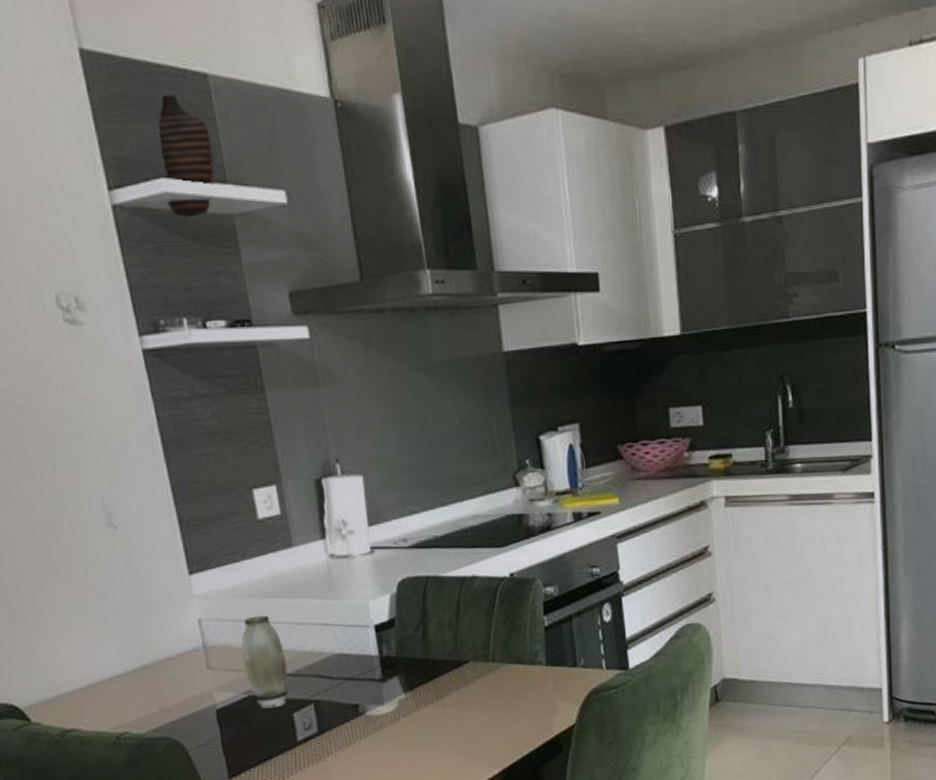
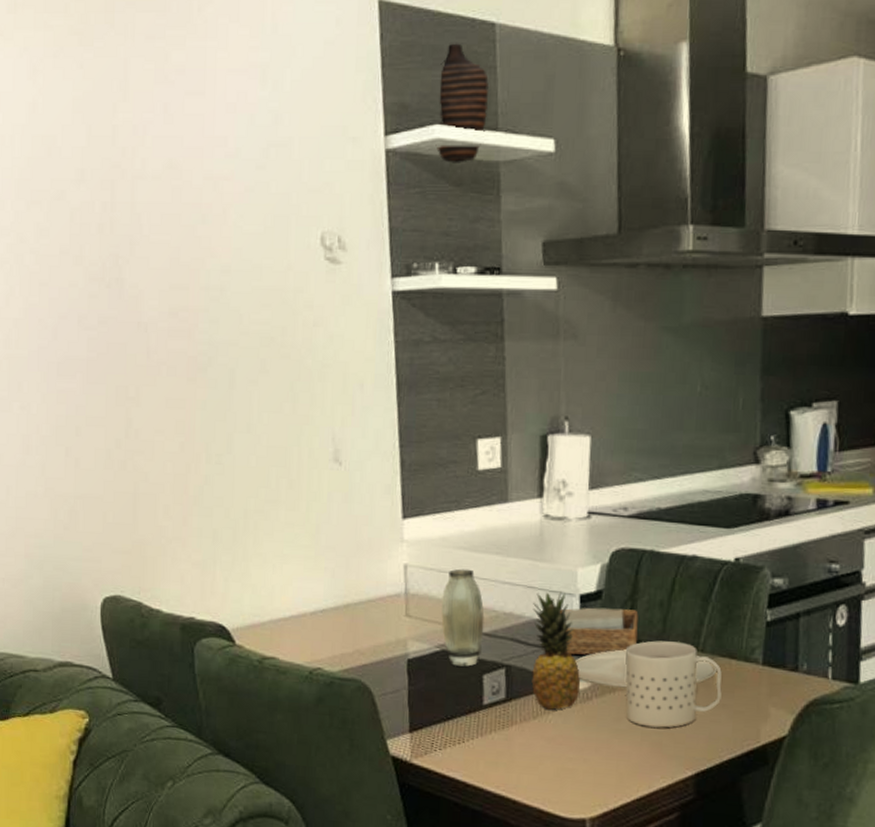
fruit: none [331,624,388,736] -> present [531,591,581,710]
napkin holder: none [358,632,434,682] -> present [560,607,639,656]
plate: none [379,666,508,707] -> present [575,649,718,689]
mug: none [423,655,515,737] -> present [625,640,722,728]

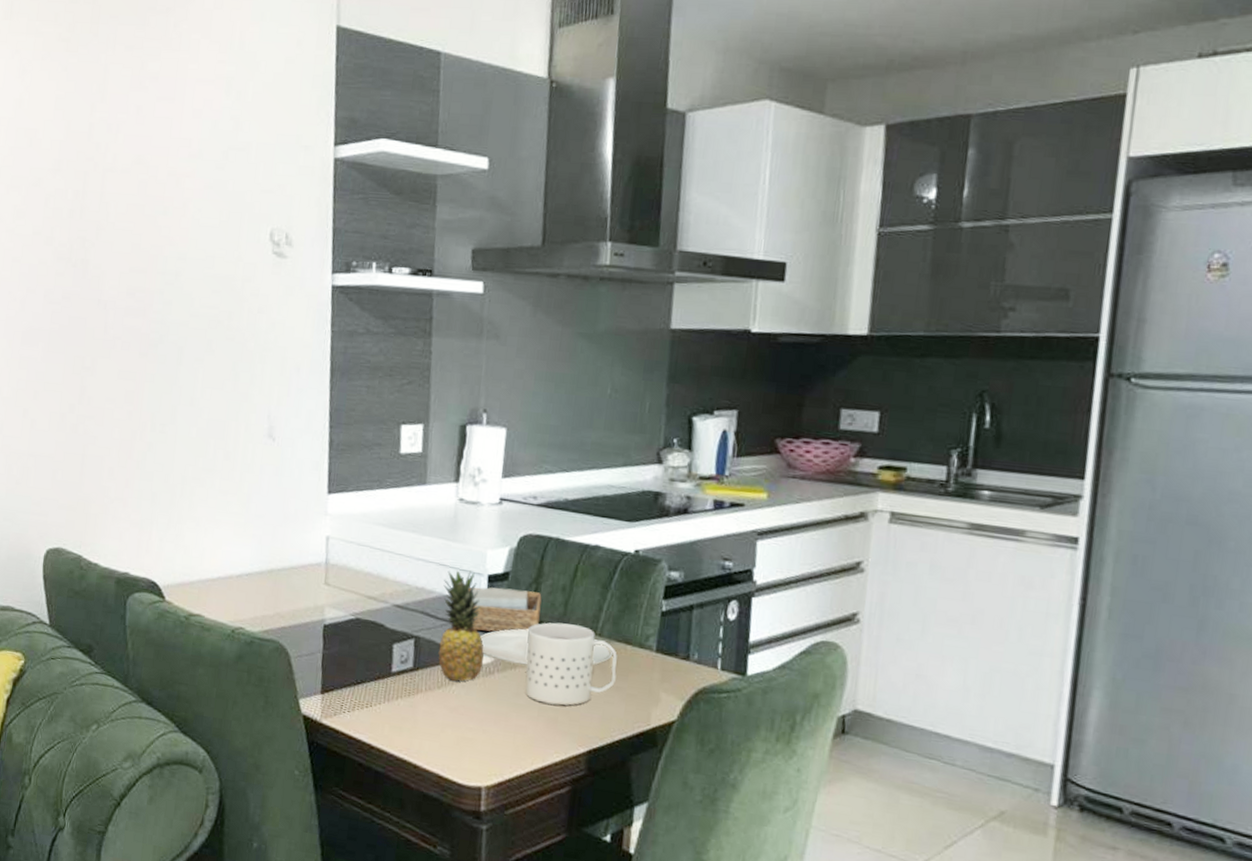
decorative vase: present [435,43,489,163] -> none [380,67,432,175]
vase: present [441,568,485,667] -> none [357,543,398,635]

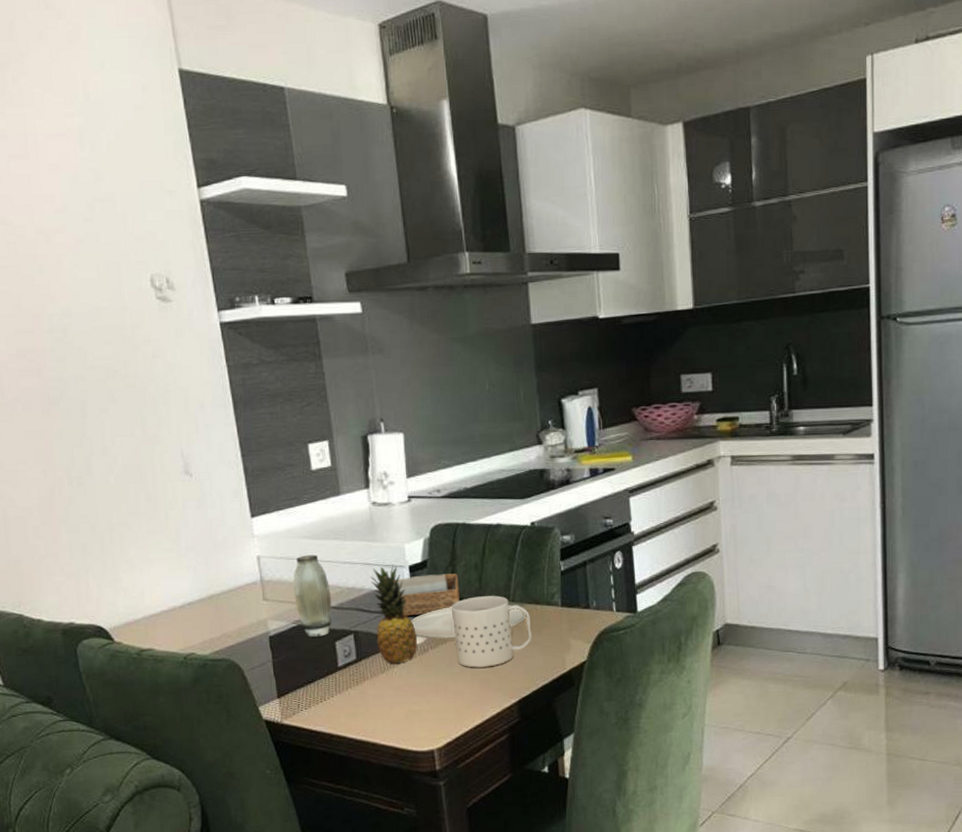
vase: none [357,543,398,635] -> present [293,554,332,637]

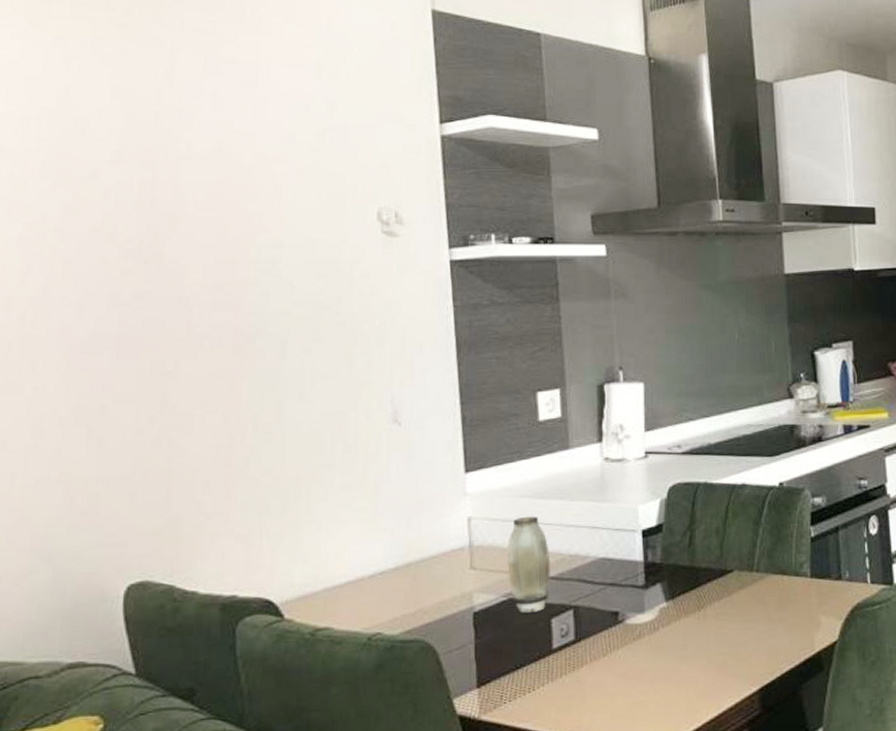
fruit: present [371,565,418,664] -> none [598,529,647,645]
napkin holder: present [394,573,461,617] -> none [624,539,699,589]
plate: present [411,605,527,640] -> none [641,576,772,616]
mug: present [451,595,532,668] -> none [687,565,777,650]

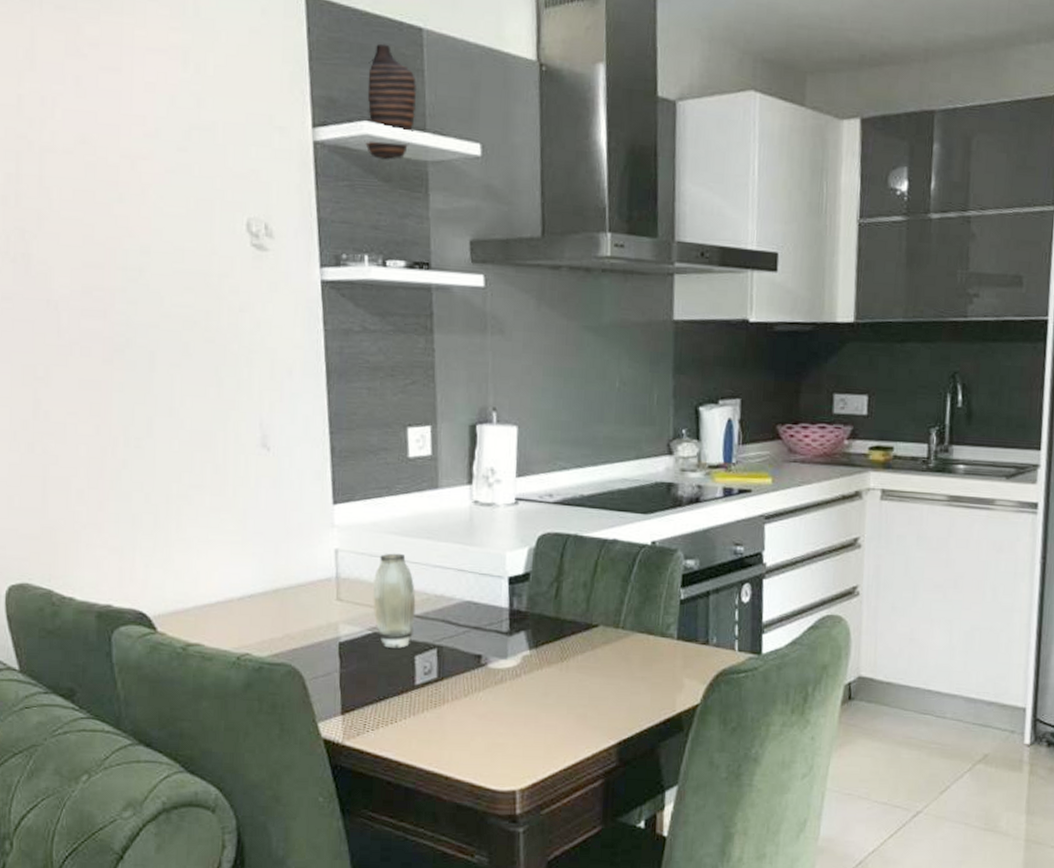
decorative vase: none [488,48,536,148] -> present [364,43,417,160]

